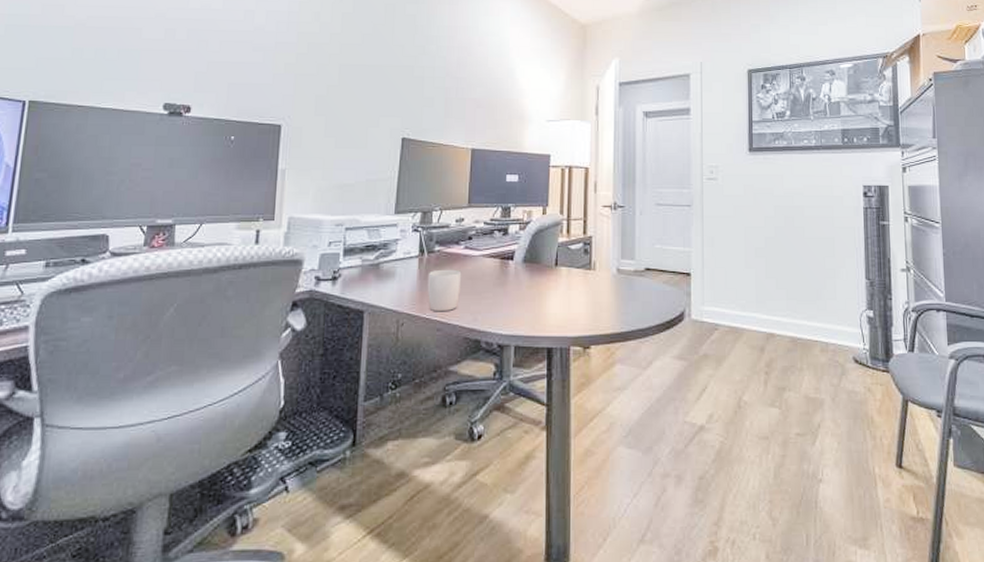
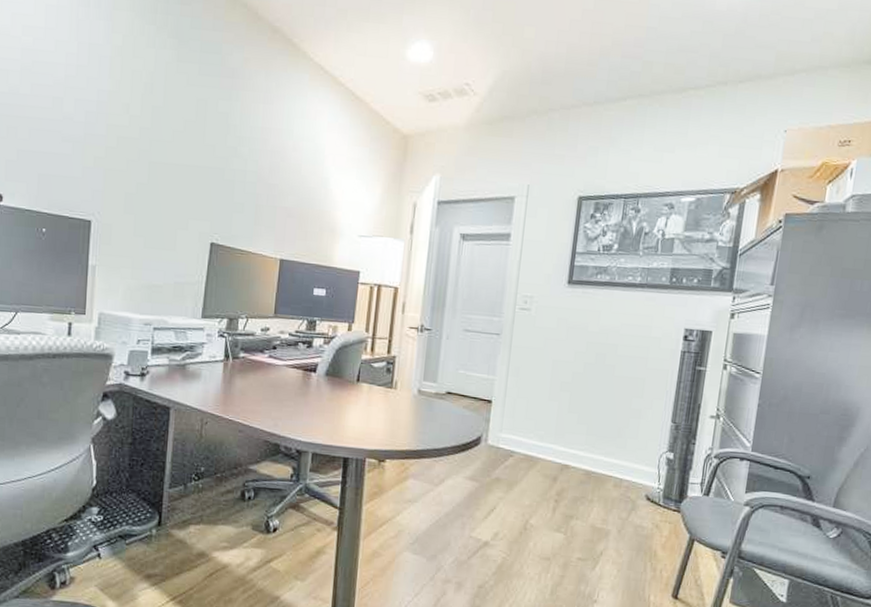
mug: present [427,269,462,312] -> none [231,375,265,415]

